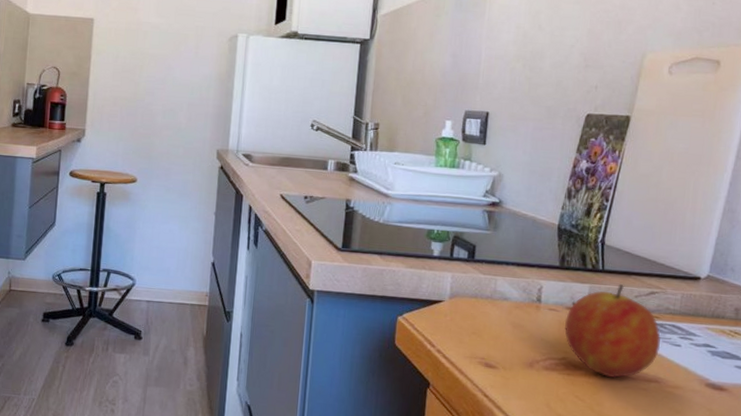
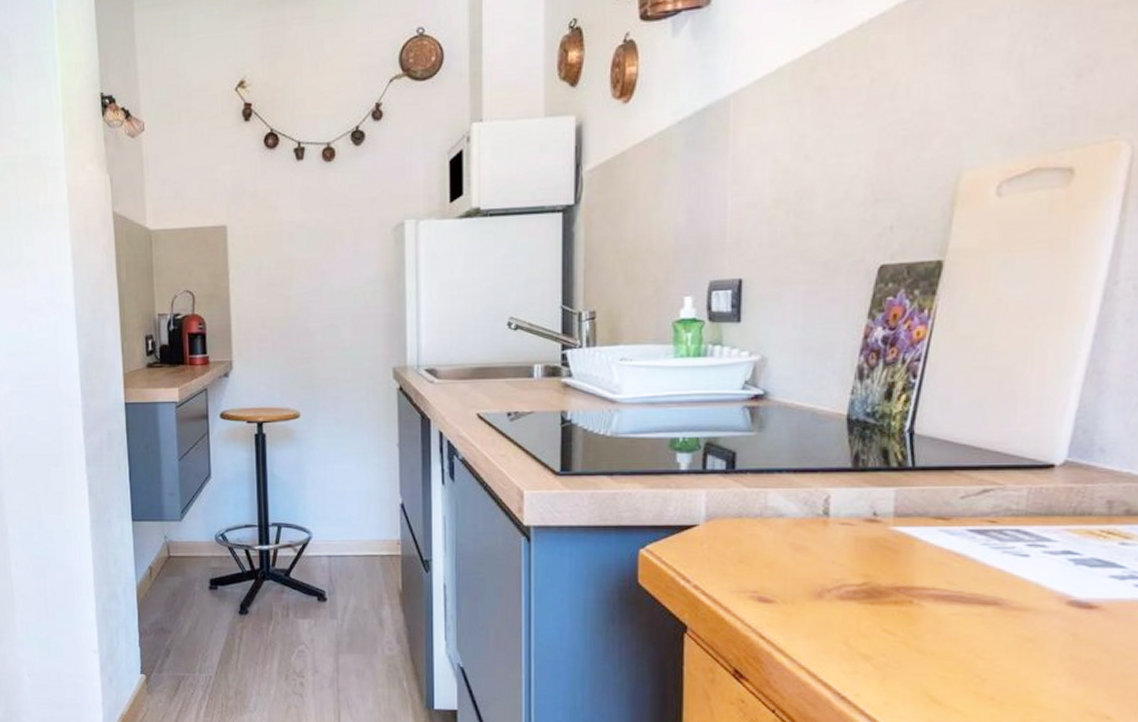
fruit: present [564,284,661,378] -> none [863,484,1000,604]

